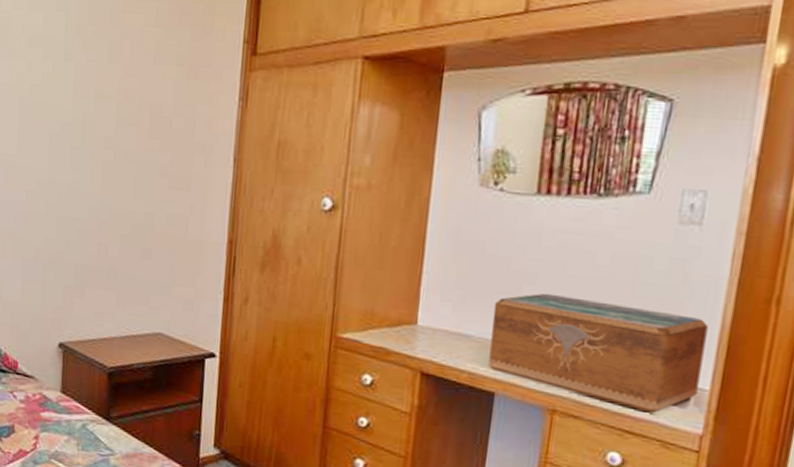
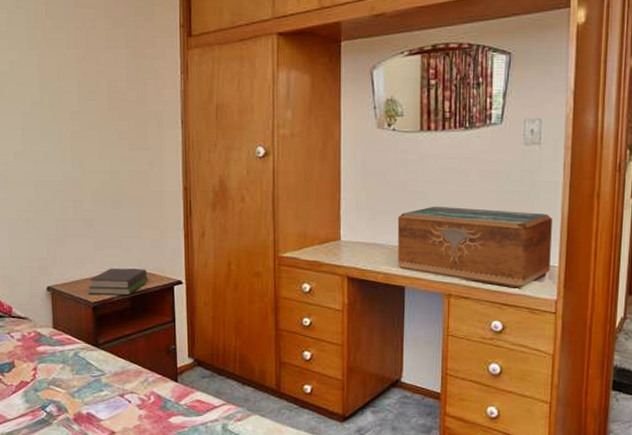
book: none [105,329,176,364] -> present [88,268,148,296]

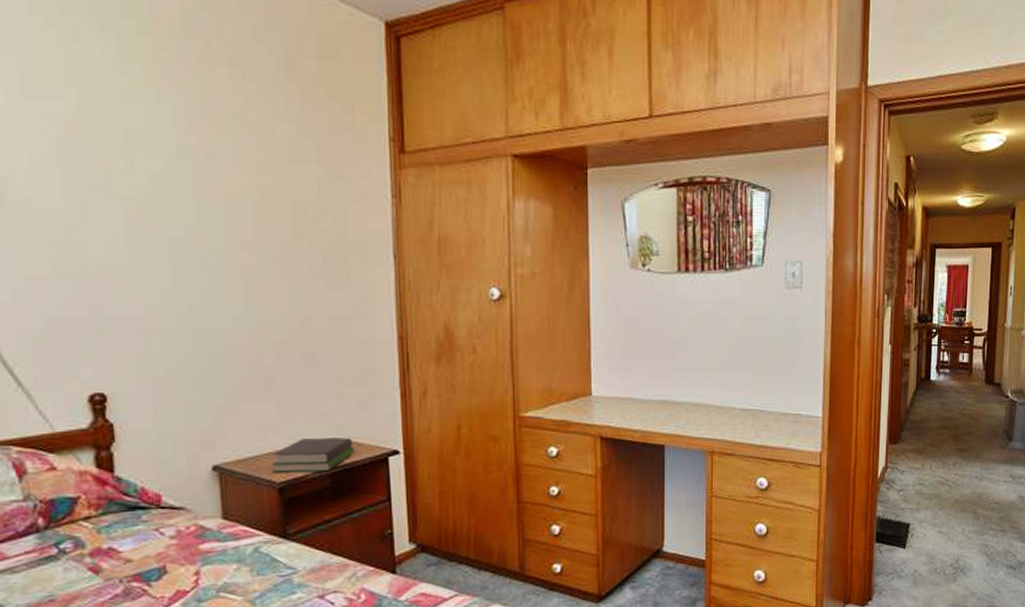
decorative box: present [397,206,552,288] -> none [655,355,815,442]

